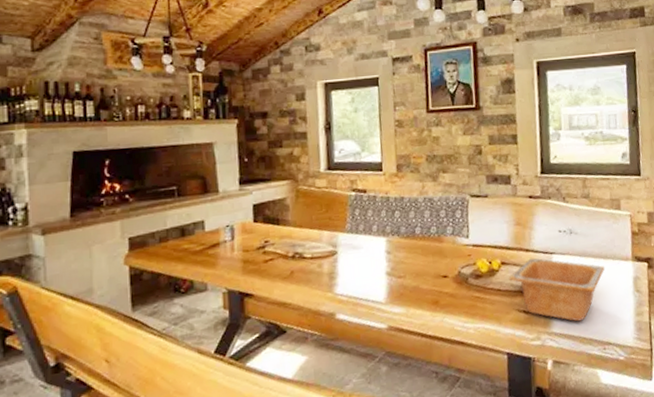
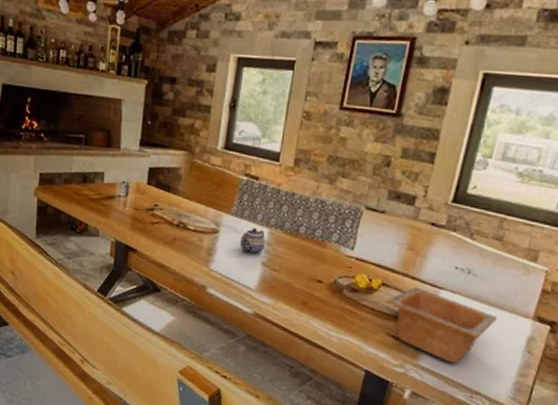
teapot: none [360,239,386,268] -> present [239,227,266,255]

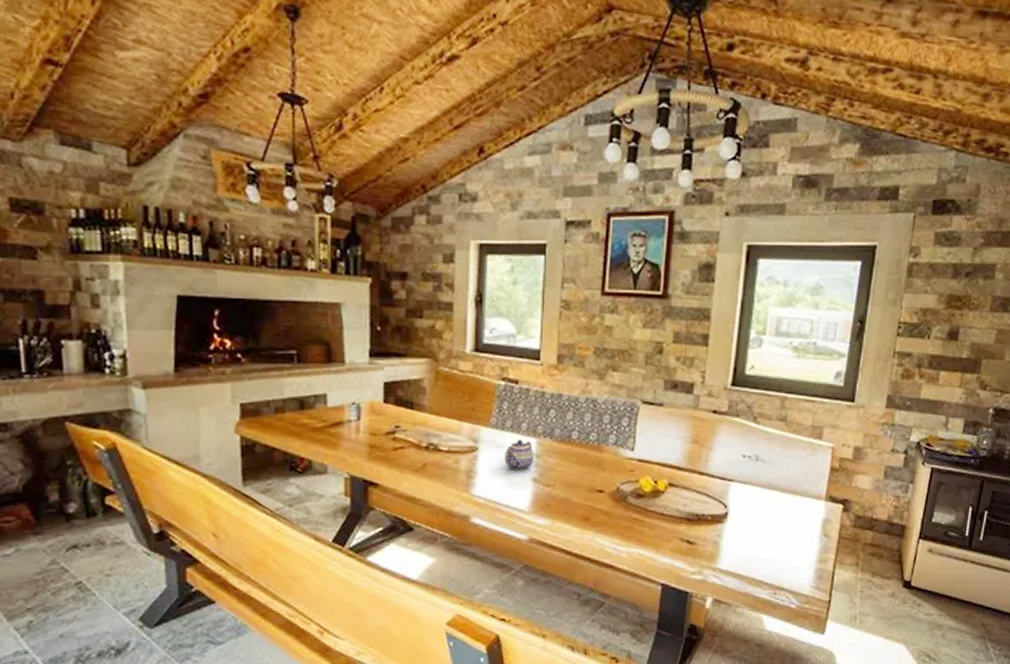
serving bowl: present [385,287,498,364] -> none [675,483,792,560]

